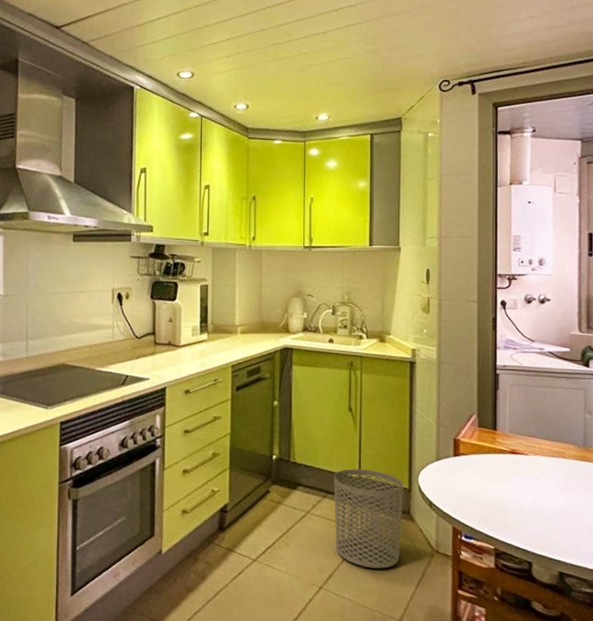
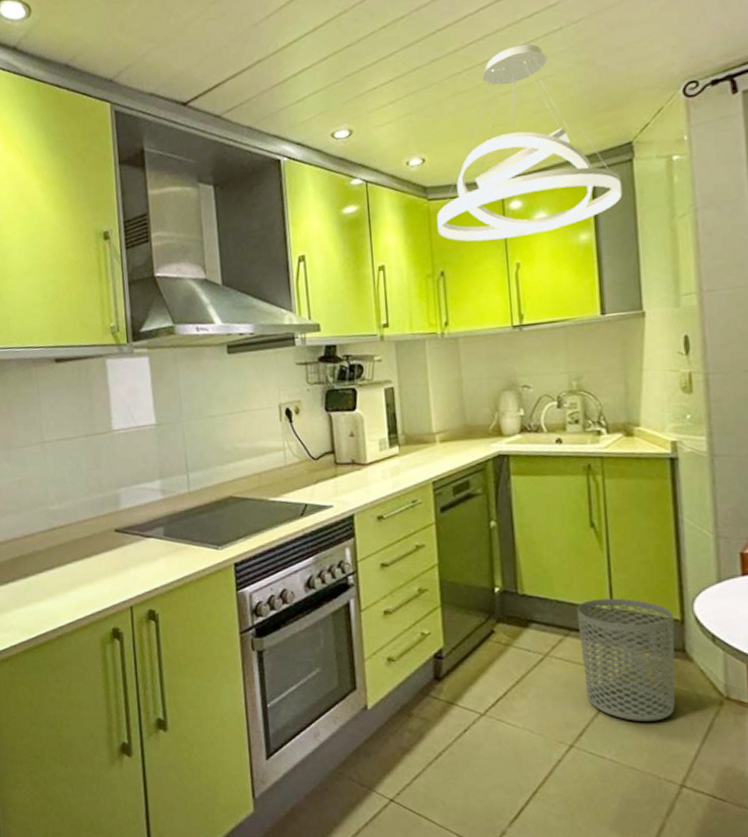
pendant light: none [254,30,392,177] -> present [437,44,623,242]

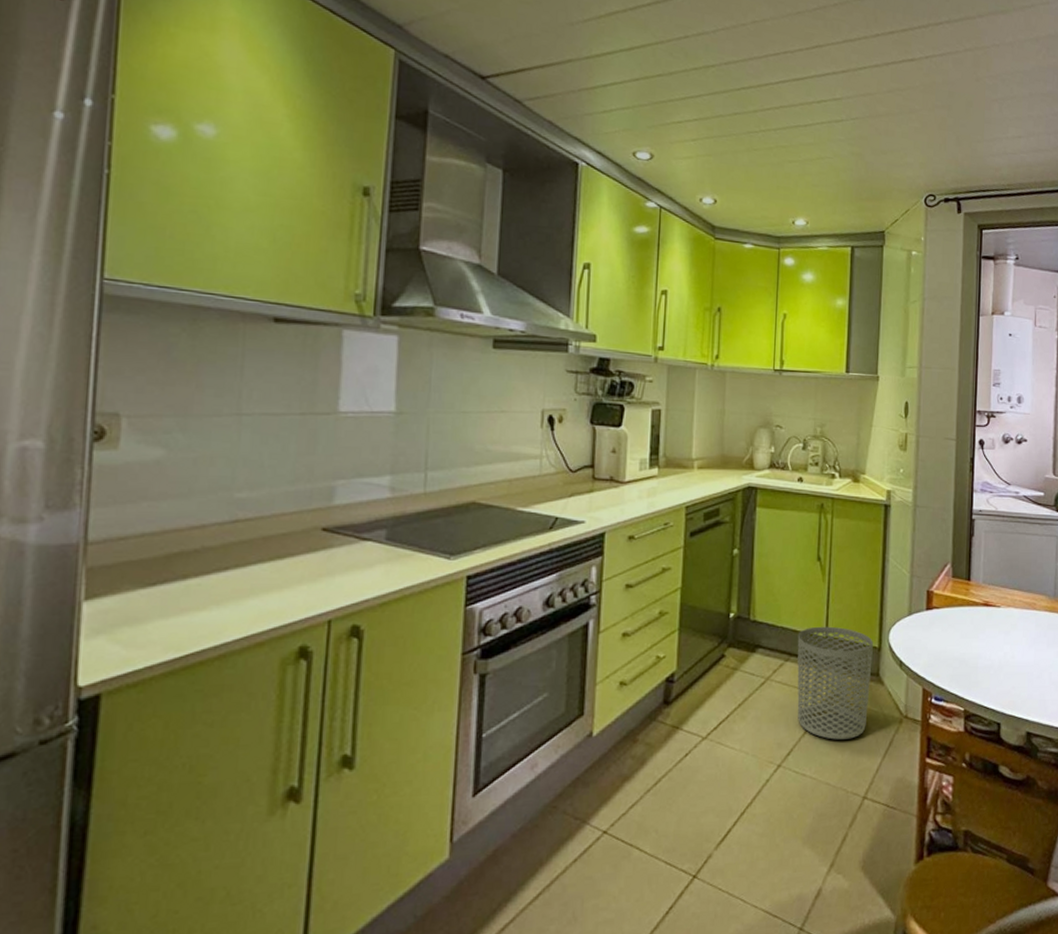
pendant light: present [437,44,623,242] -> none [720,123,874,291]

